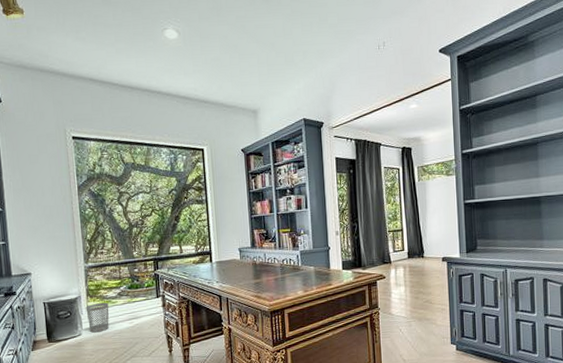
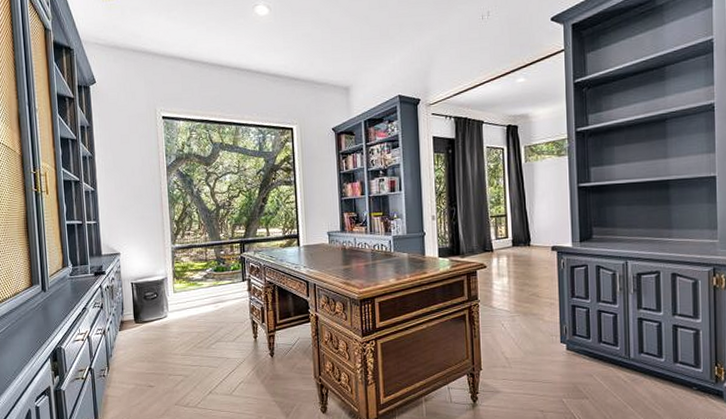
wastebasket: present [86,302,109,333] -> none [172,284,195,315]

